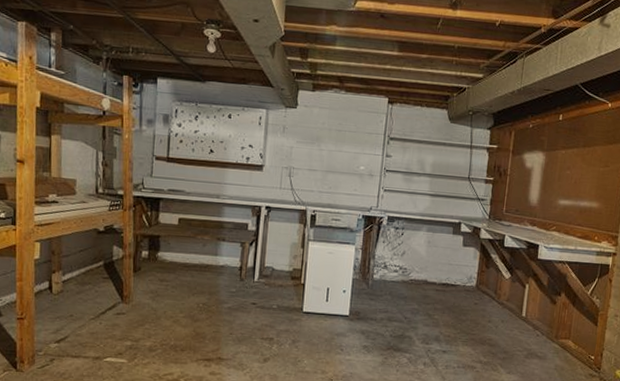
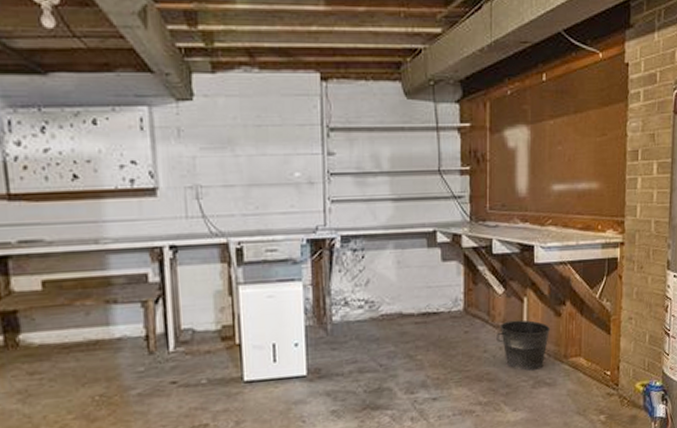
bucket: none [500,300,546,344] -> present [497,319,551,371]

